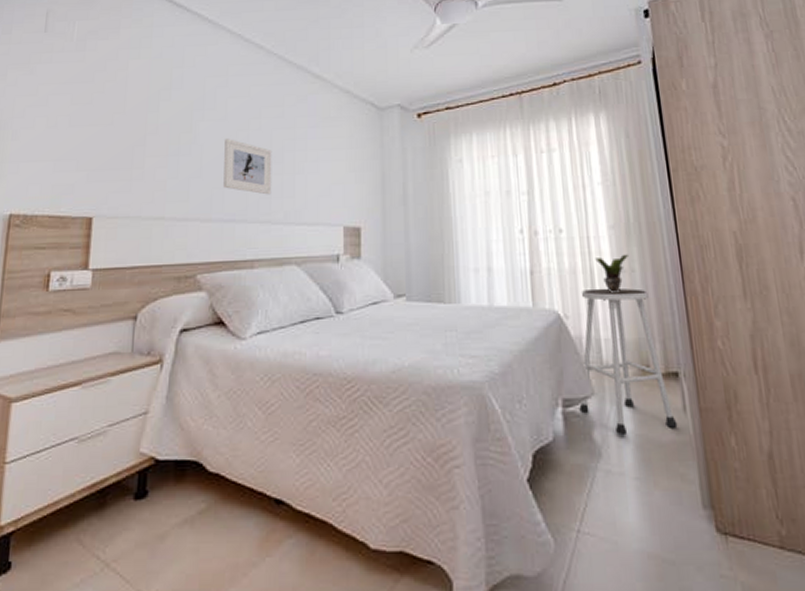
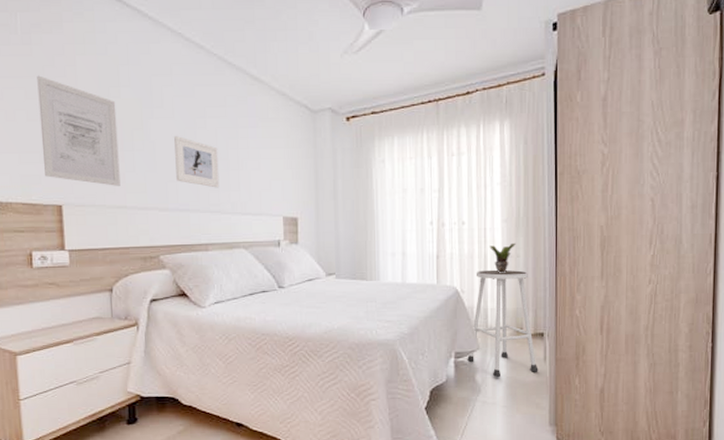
wall art: none [79,80,165,195] -> present [37,75,121,186]

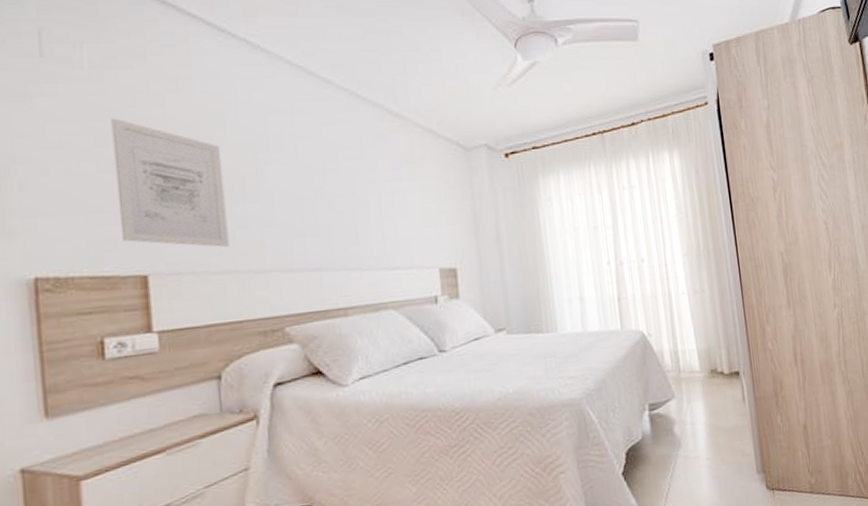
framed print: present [174,136,220,188] -> none [299,183,359,241]
stool: present [467,269,539,378] -> none [661,306,739,428]
potted plant: present [489,242,516,273] -> none [672,277,699,311]

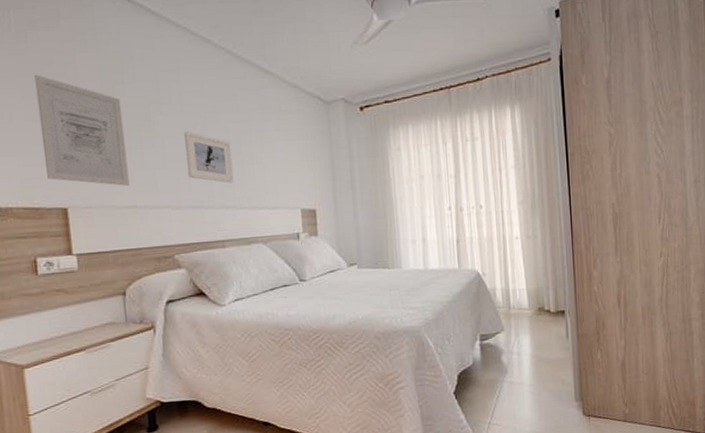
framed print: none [299,183,359,241] -> present [184,132,234,183]

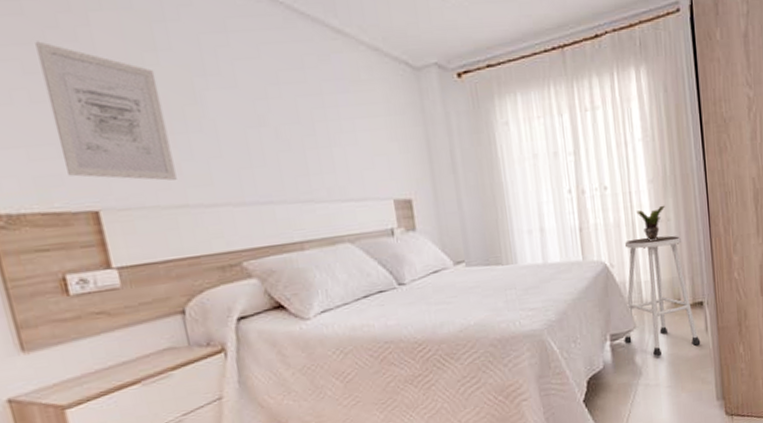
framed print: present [184,132,234,183] -> none [241,110,309,172]
stool: none [492,250,562,358] -> present [624,235,701,357]
potted plant: none [507,223,533,254] -> present [636,205,665,241]

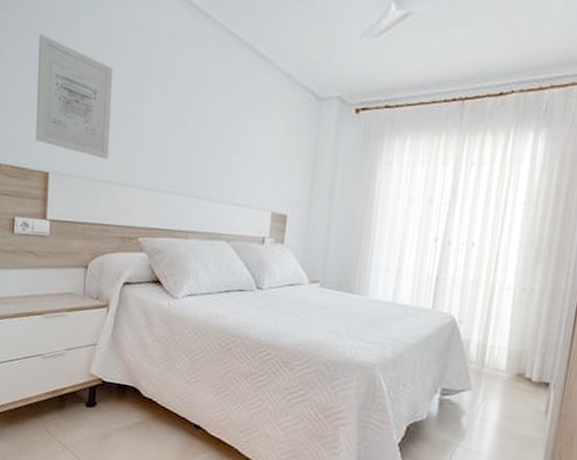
stool: present [624,235,701,357] -> none [454,300,541,426]
potted plant: present [636,205,665,241] -> none [499,274,532,308]

